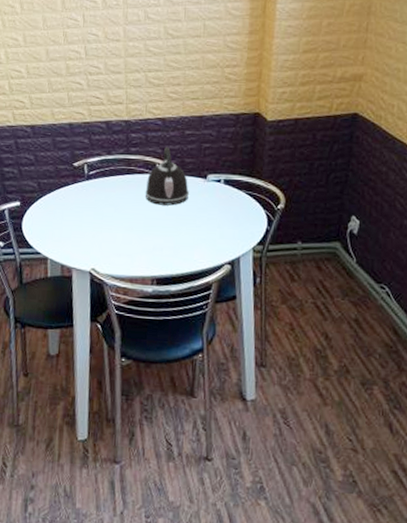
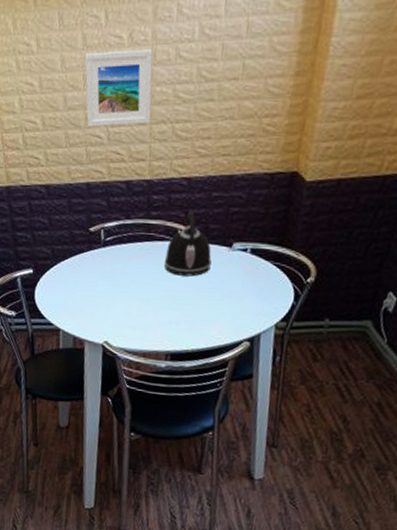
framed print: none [64,11,126,75] -> present [85,49,153,127]

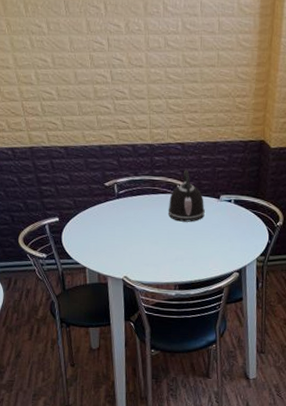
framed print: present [85,49,153,127] -> none [90,36,149,100]

